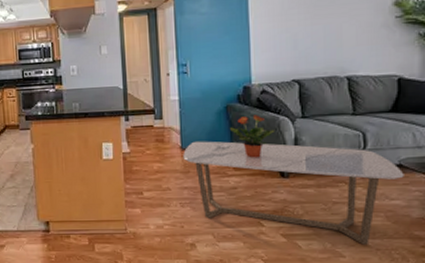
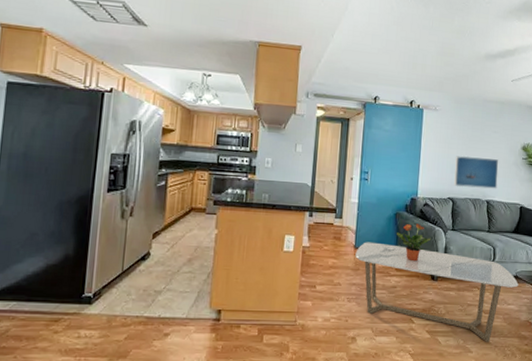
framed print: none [298,24,361,66] -> present [454,155,499,189]

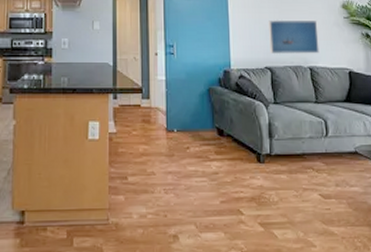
coffee table: present [355,242,519,342] -> none [168,123,360,233]
potted plant: present [397,224,431,262] -> none [212,99,252,142]

